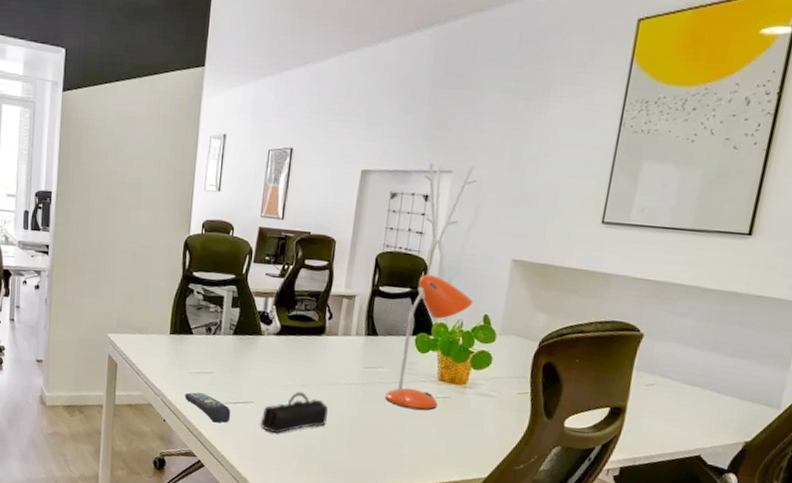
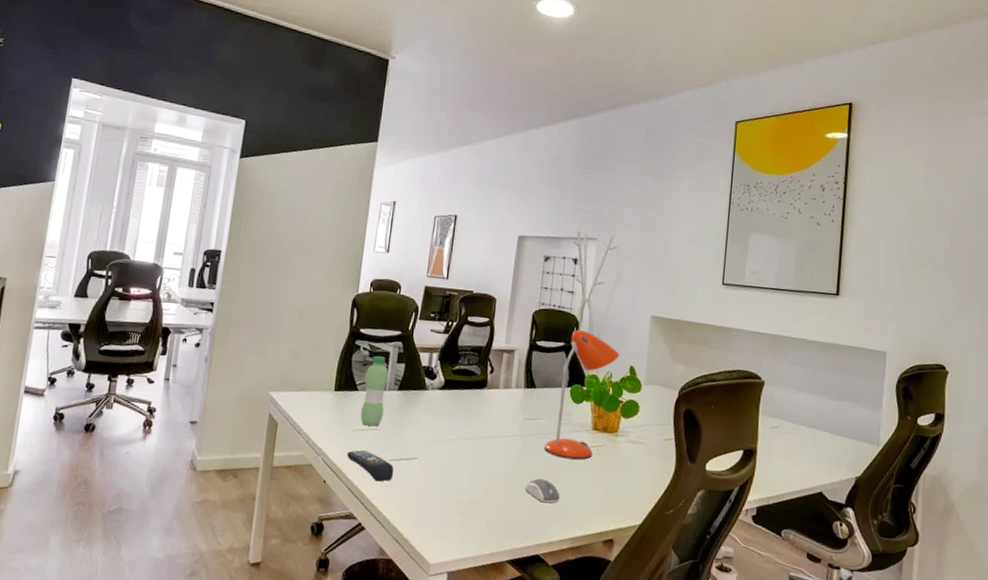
water bottle: none [196,300,224,370] -> present [360,356,389,426]
pencil case: present [260,391,328,434] -> none [423,445,490,491]
computer mouse: none [363,427,401,452] -> present [525,478,560,503]

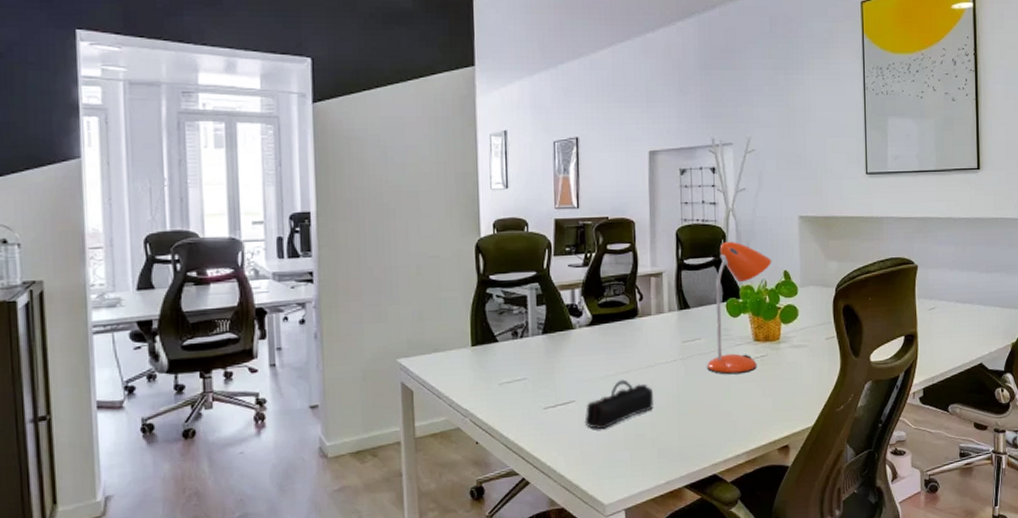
remote control: present [347,450,394,482] -> none [497,403,552,433]
water bottle: present [360,356,389,426] -> none [504,302,530,377]
pencil case: none [423,445,490,491] -> present [584,379,653,430]
computer mouse: present [525,478,560,503] -> none [692,398,730,423]

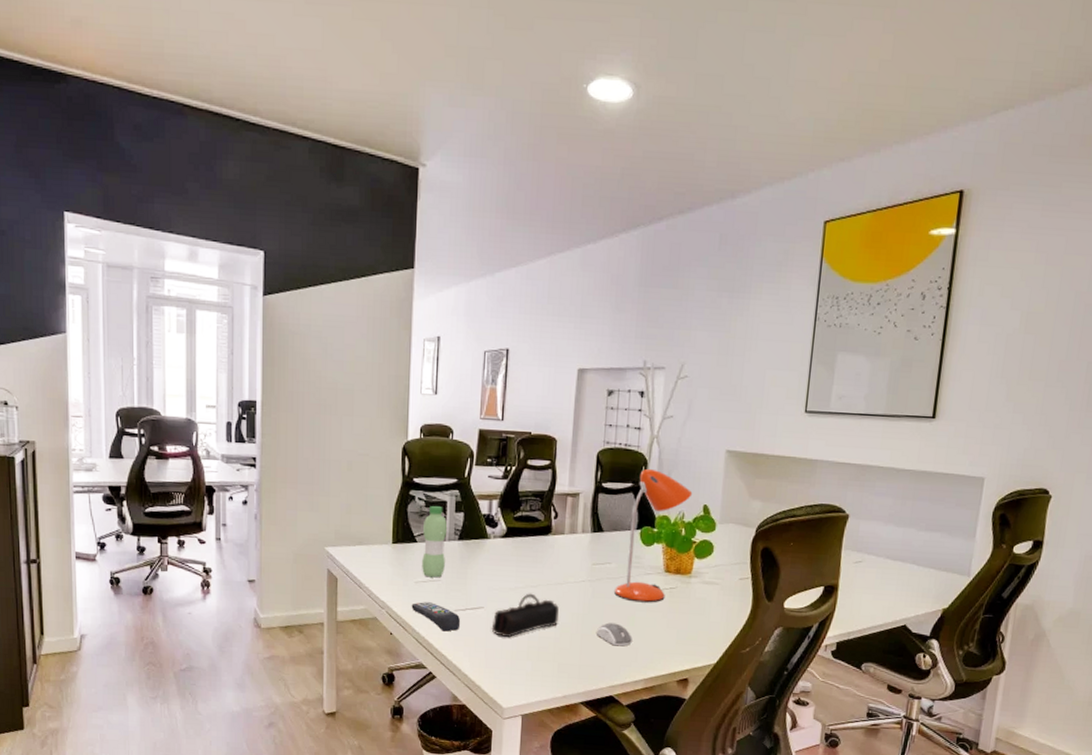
remote control: none [497,403,552,433] -> present [411,602,461,632]
water bottle: none [504,302,530,377] -> present [422,506,448,578]
computer mouse: none [692,398,730,423] -> present [596,622,632,646]

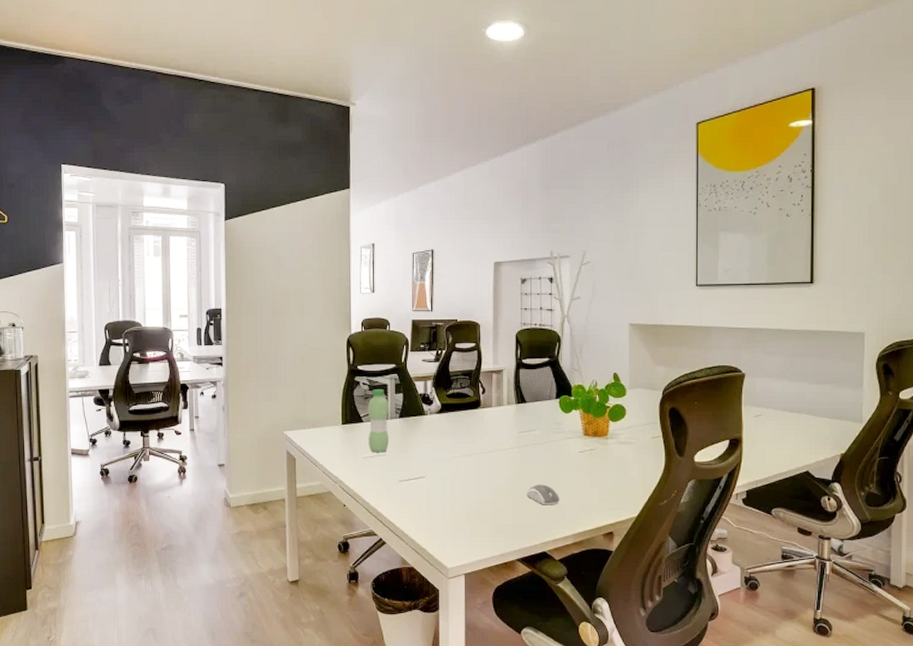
remote control: present [411,602,461,632] -> none [361,475,405,501]
pencil case: present [491,593,559,638] -> none [432,461,492,504]
desk lamp: present [614,468,693,603] -> none [540,344,603,464]

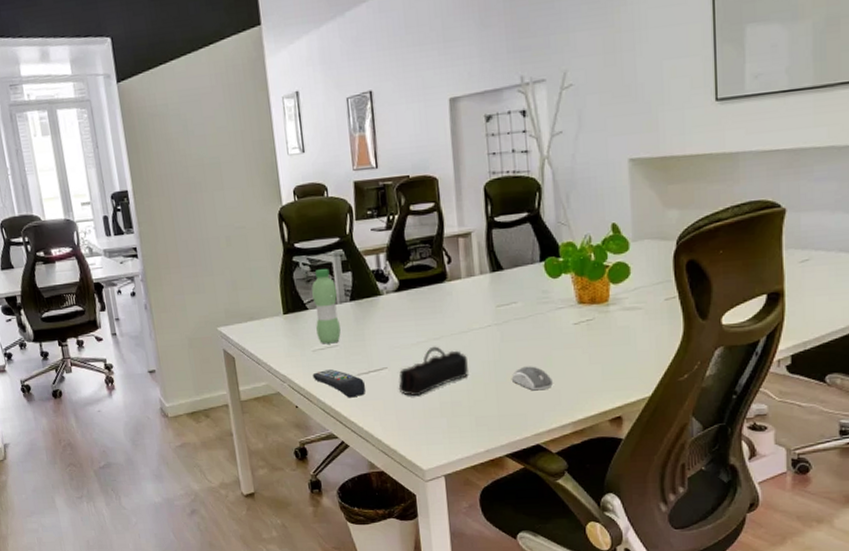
remote control: none [361,475,405,501] -> present [312,369,366,398]
pencil case: none [432,461,492,504] -> present [398,346,468,397]

